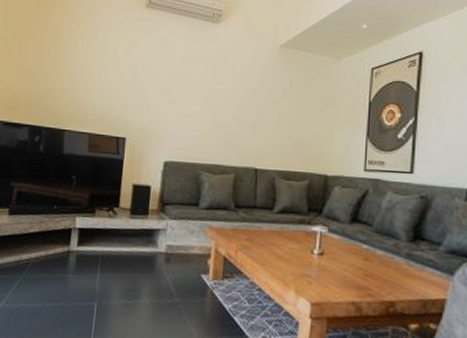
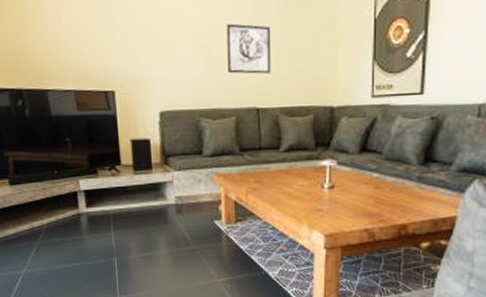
wall art: none [232,91,276,138] -> present [226,23,271,74]

